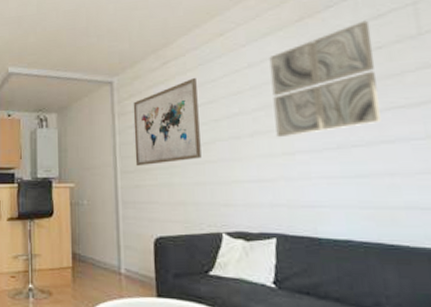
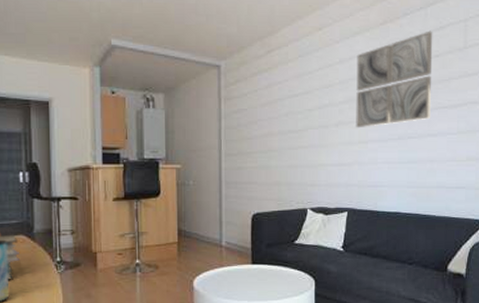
wall art: present [133,77,202,167] -> none [238,68,296,150]

